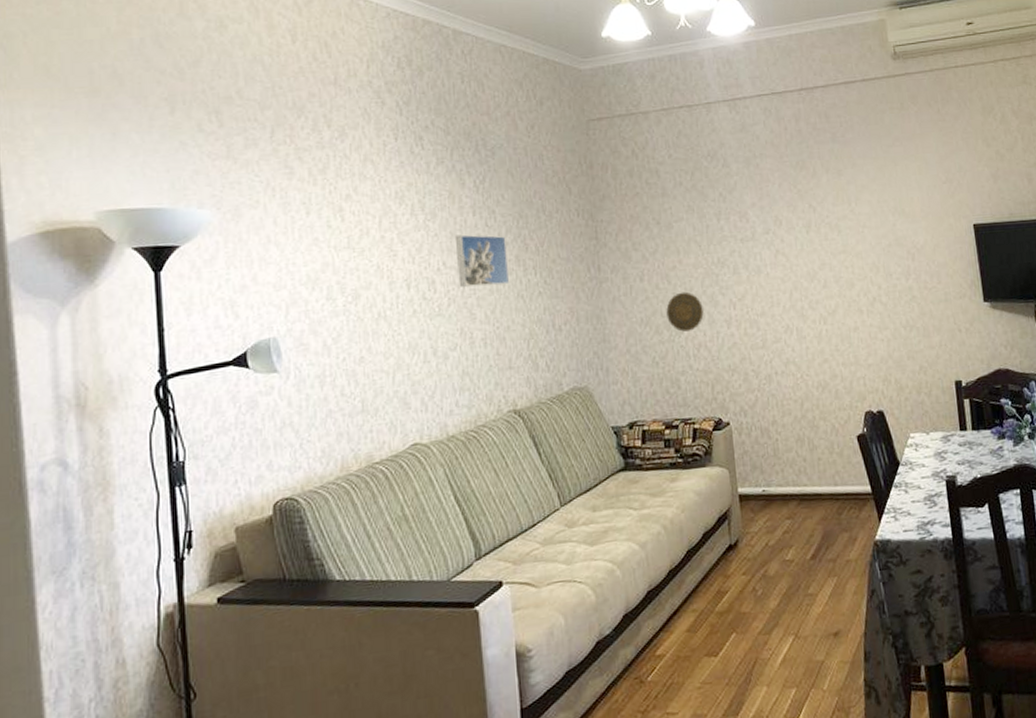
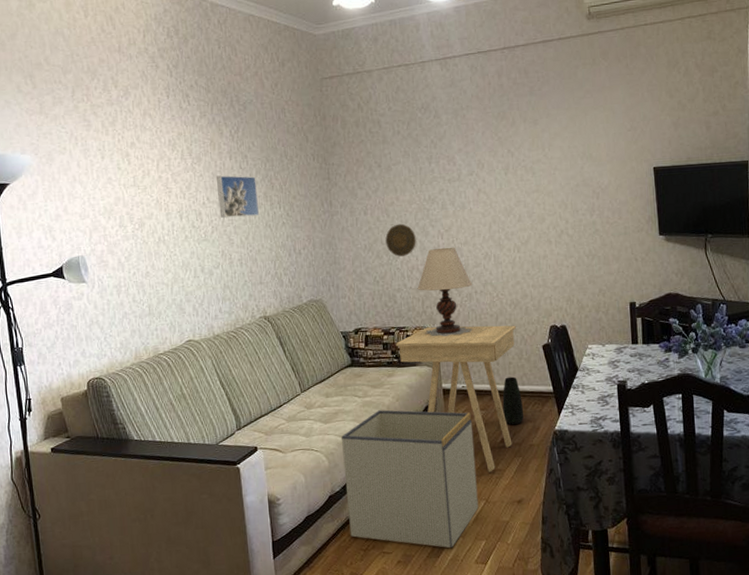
storage bin: none [612,523,786,702] -> present [342,410,479,548]
side table: none [680,412,825,599] -> present [395,325,516,472]
table lamp: none [705,320,774,429] -> present [417,248,473,337]
vase: none [811,475,838,537] -> present [502,376,524,425]

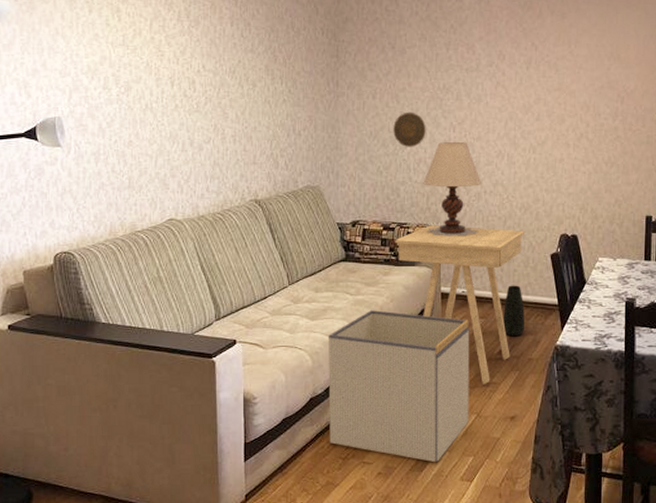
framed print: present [217,175,260,218] -> none [215,42,259,90]

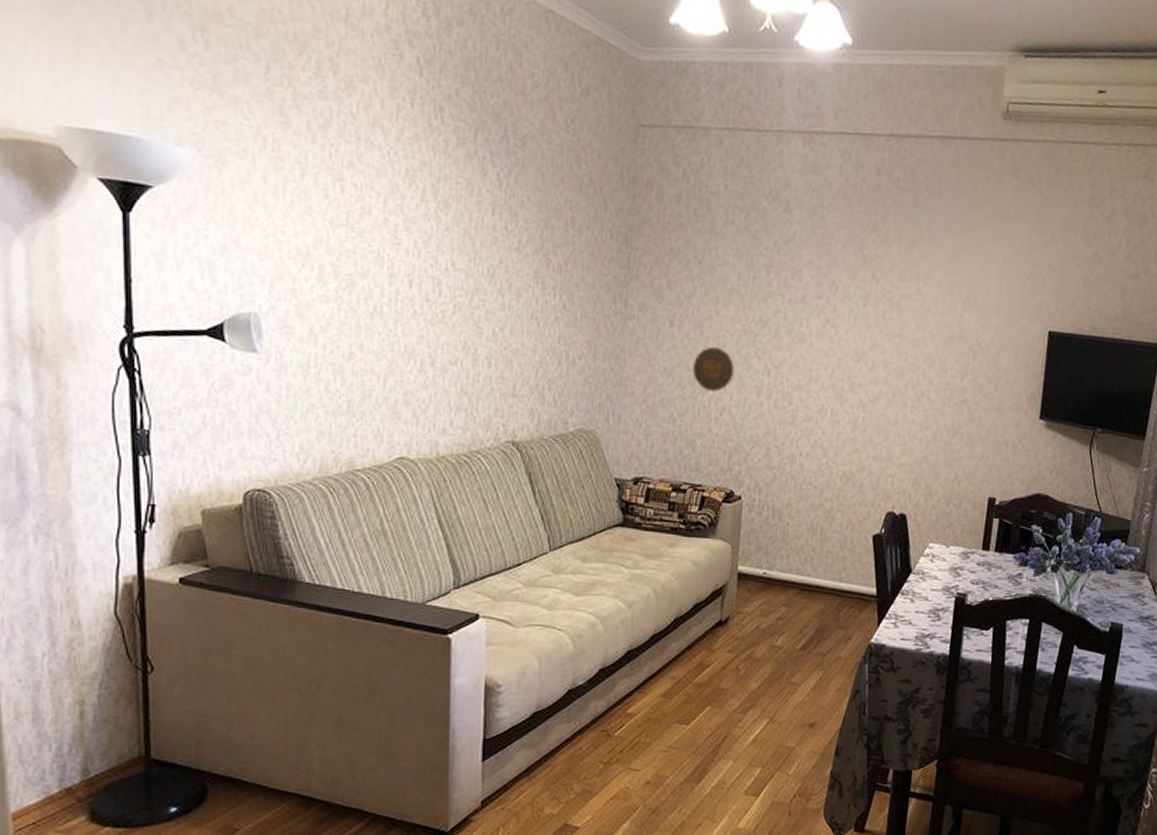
storage bin: present [328,310,470,462] -> none [589,588,769,772]
side table: present [395,225,524,385] -> none [685,489,844,685]
table lamp: present [423,142,483,236] -> none [725,388,799,507]
vase: present [503,285,525,337] -> none [809,569,837,630]

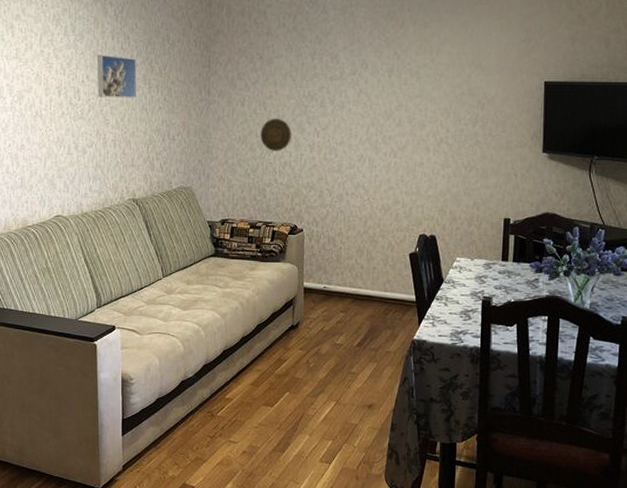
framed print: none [467,233,526,302] -> present [97,54,137,99]

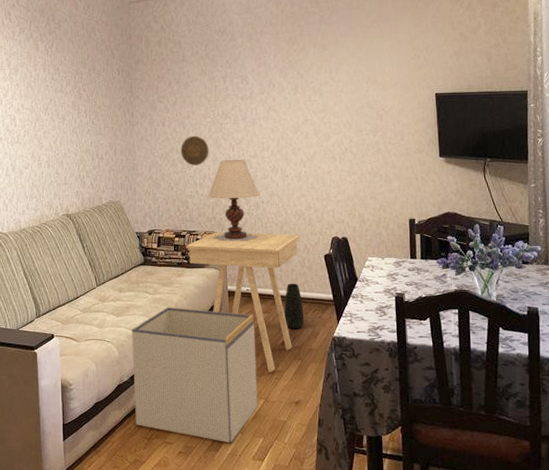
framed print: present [97,54,137,99] -> none [31,85,68,124]
storage bin: none [198,302,331,444] -> present [132,307,258,442]
side table: none [261,224,384,375] -> present [186,232,299,373]
table lamp: none [288,147,345,235] -> present [208,160,260,242]
vase: none [362,282,384,330] -> present [284,283,305,329]

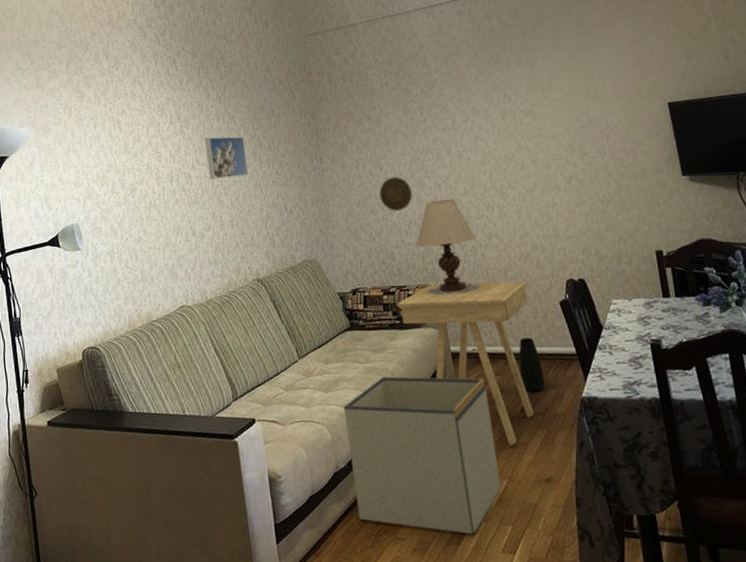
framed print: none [31,85,68,124] -> present [205,136,249,179]

